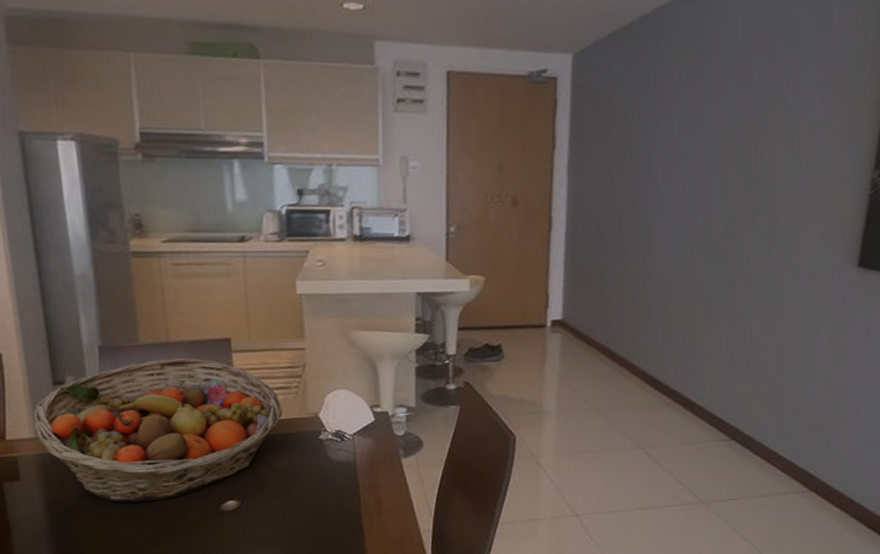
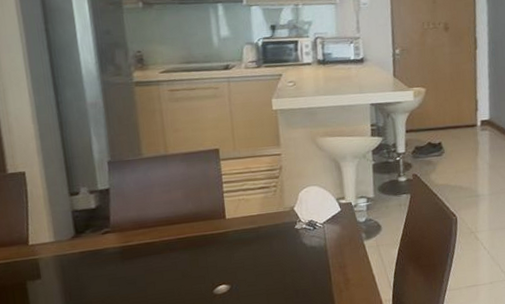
fruit basket: present [33,358,283,503] -> none [52,167,264,293]

